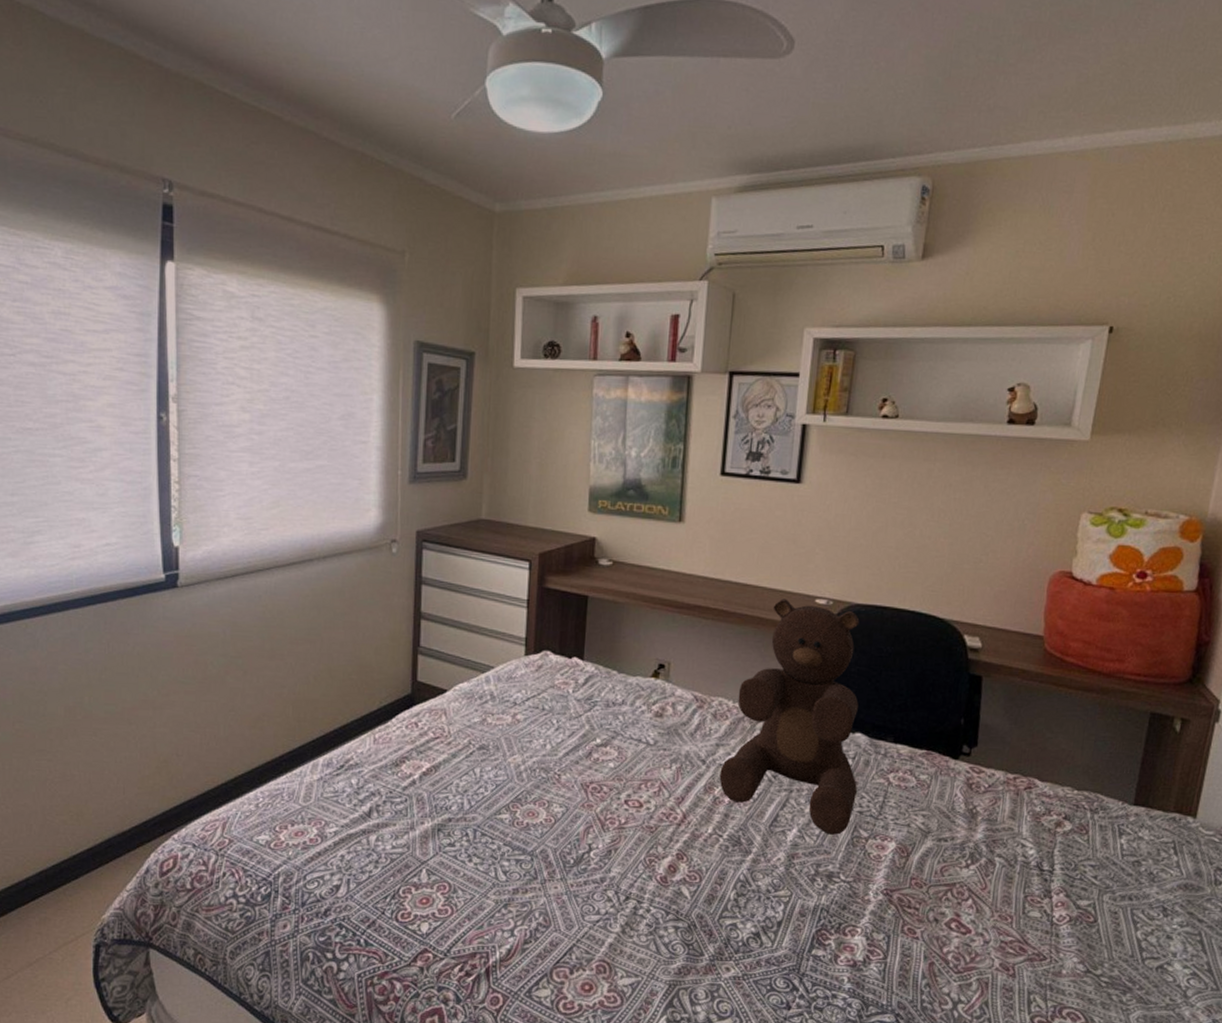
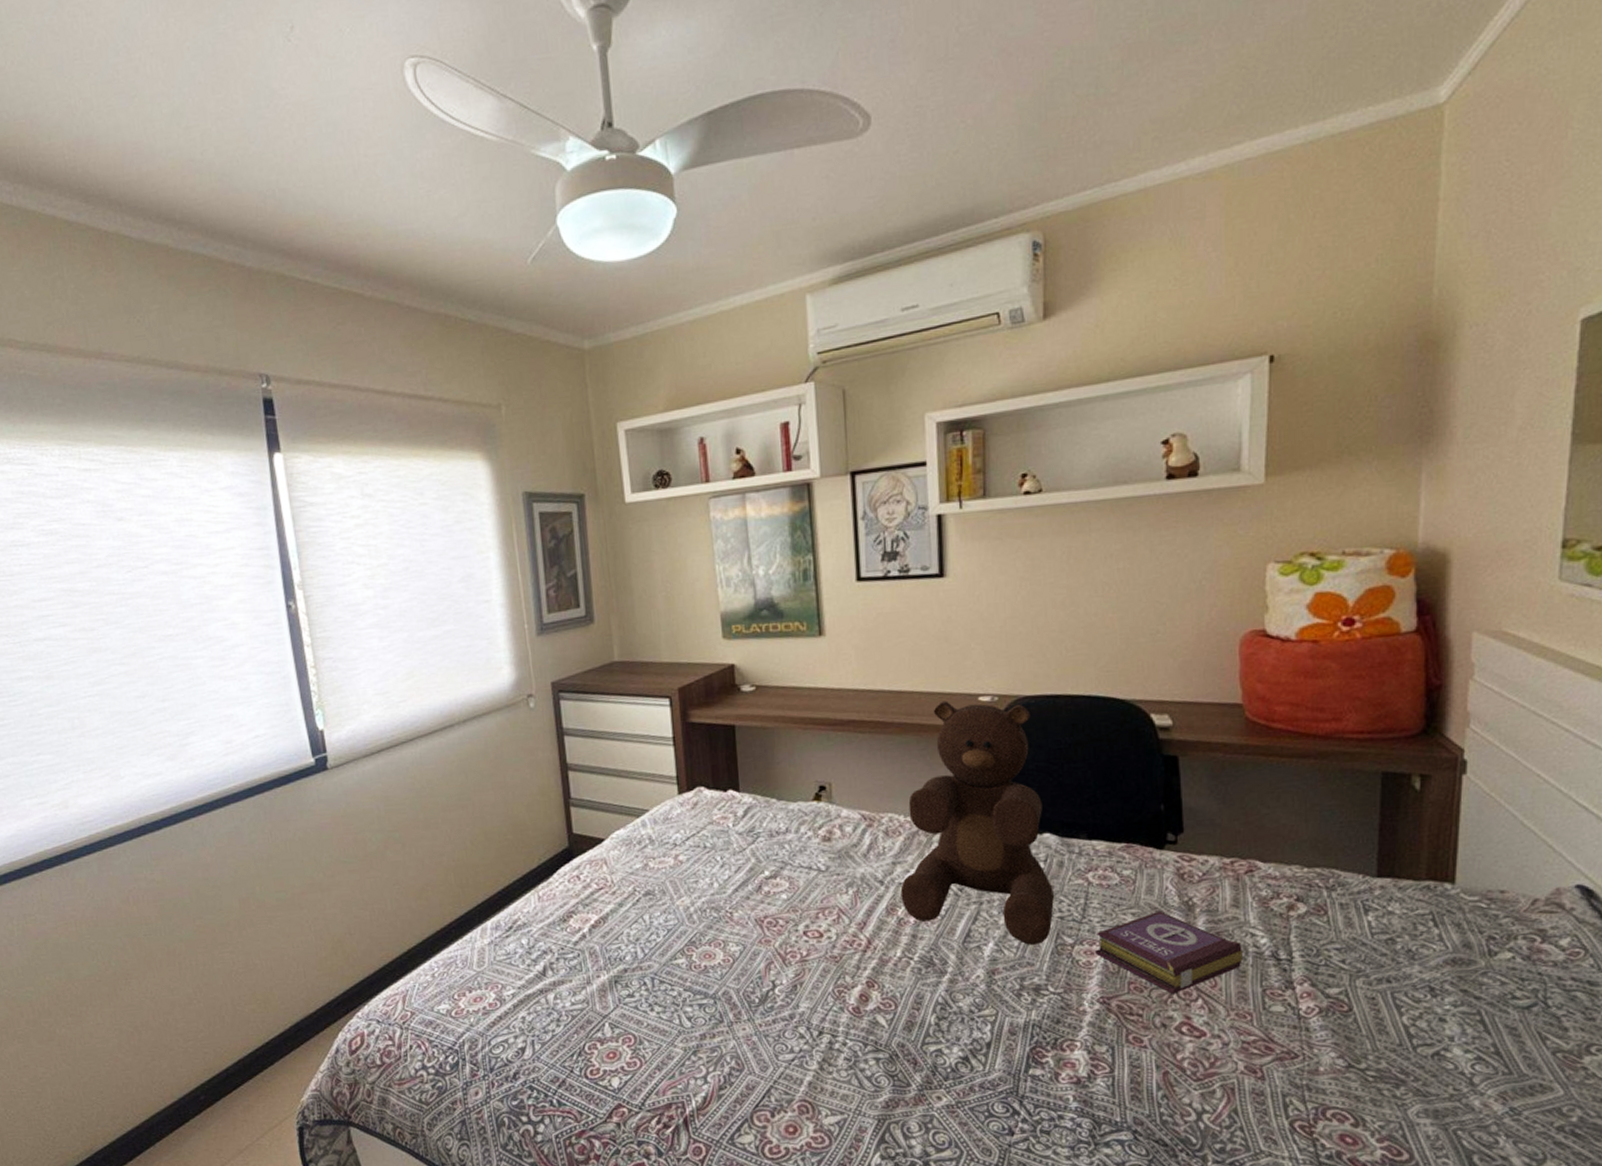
book: none [886,815,1013,892] -> present [1096,910,1243,994]

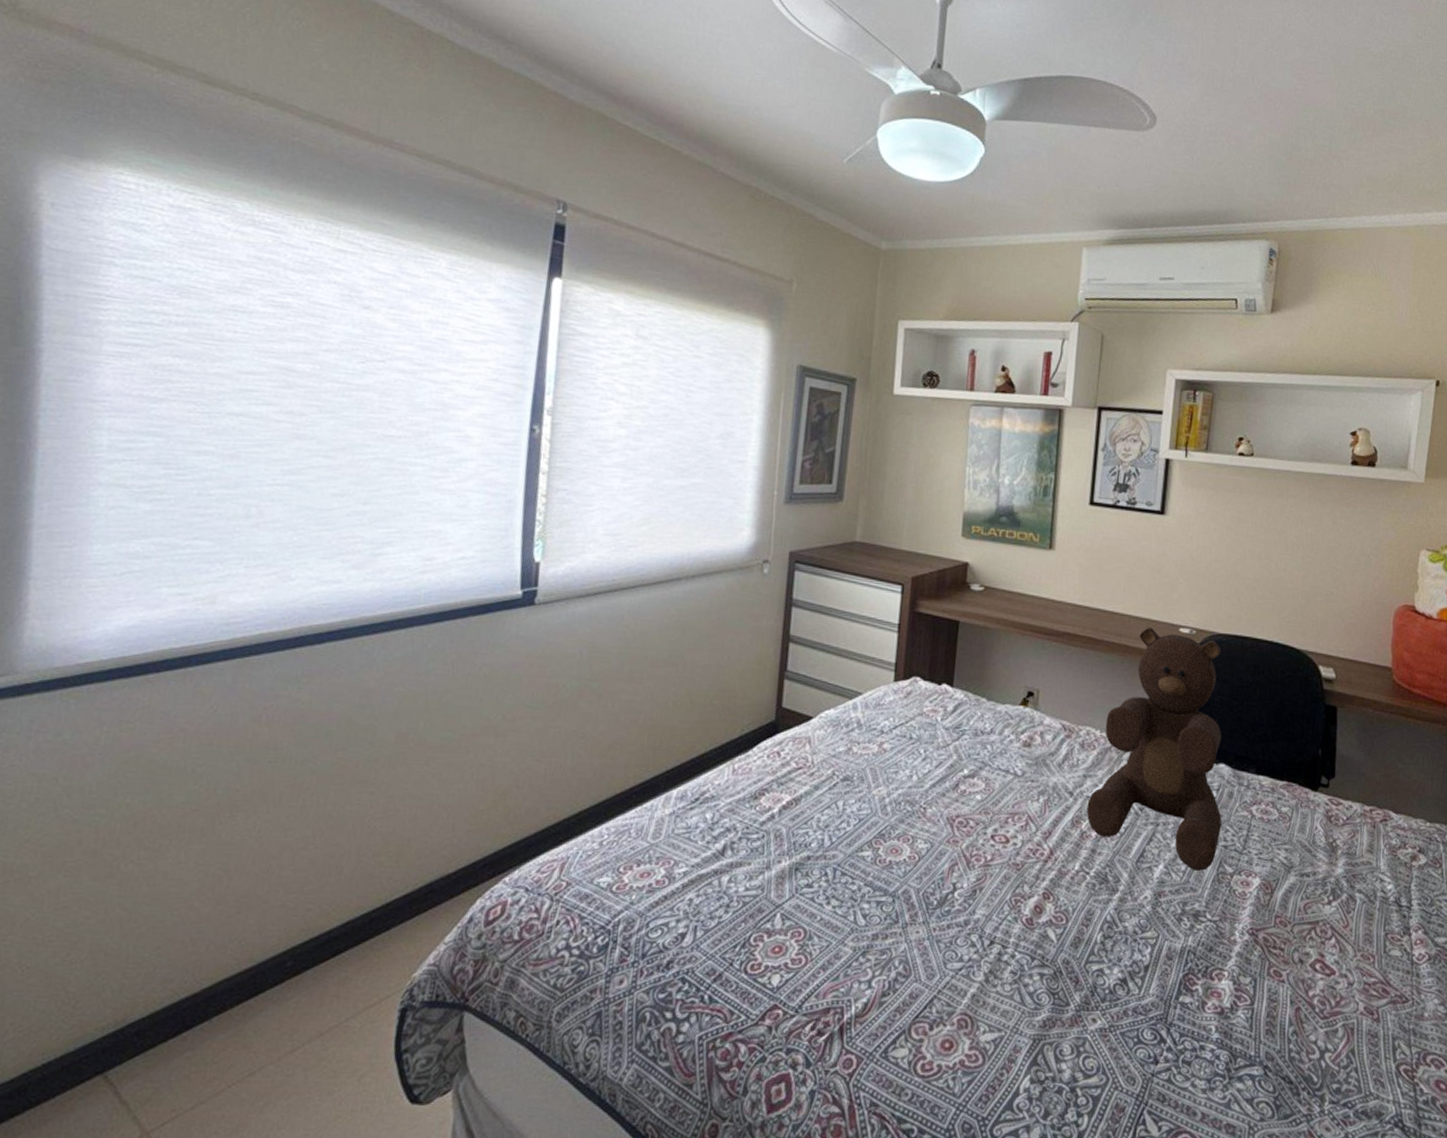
book: present [1096,910,1243,994] -> none [1251,849,1372,931]

